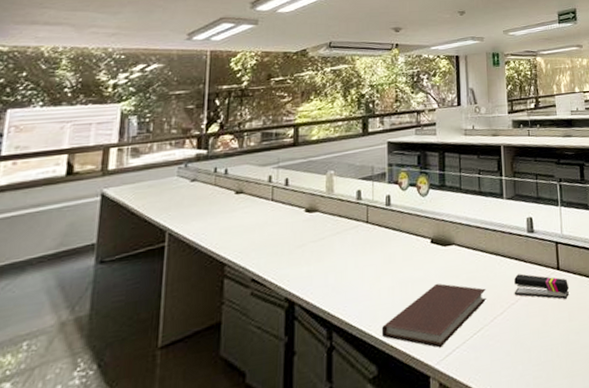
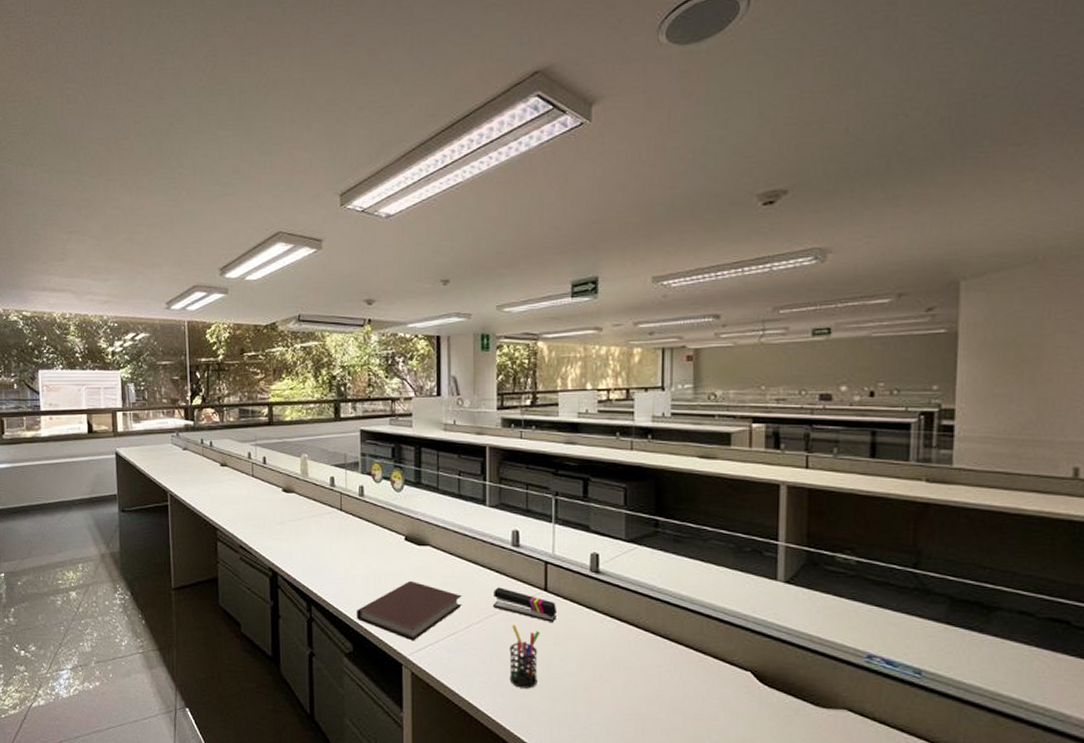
pen holder: none [531,308,558,373] -> present [509,624,540,689]

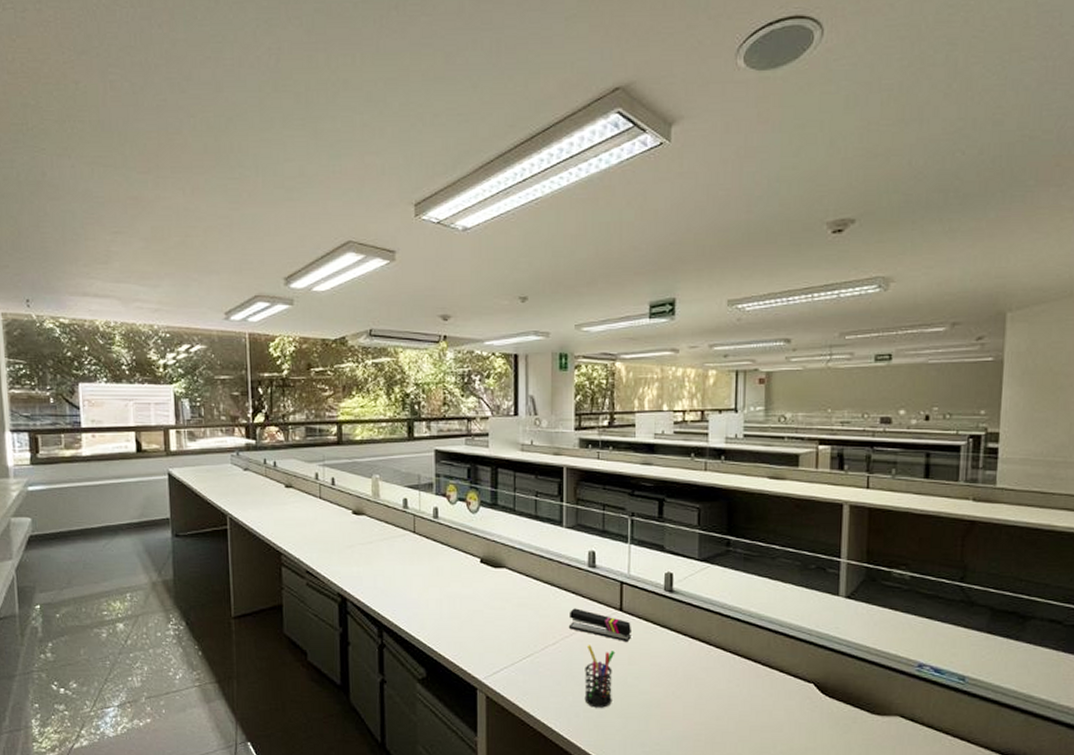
notebook: present [356,580,462,641] -> none [429,603,538,665]

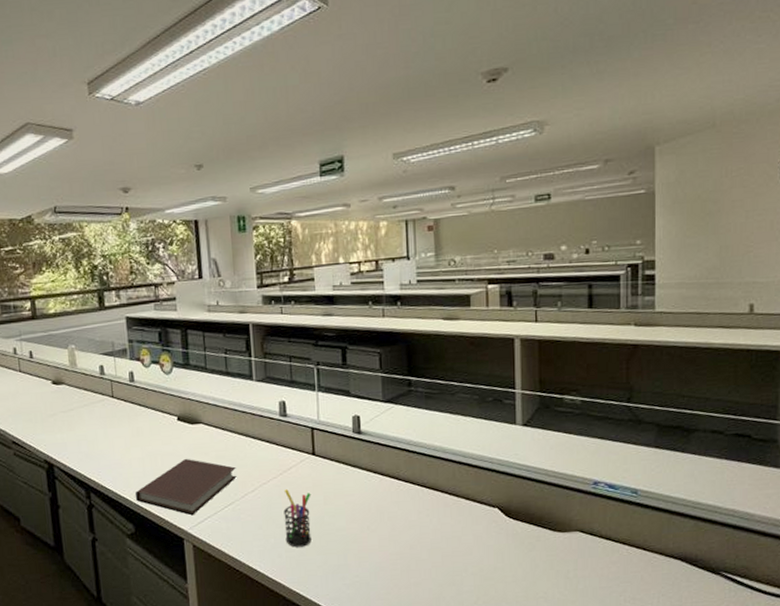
notebook: none [429,603,538,665] -> present [135,458,237,516]
stapler: present [568,608,633,642] -> none [265,456,326,483]

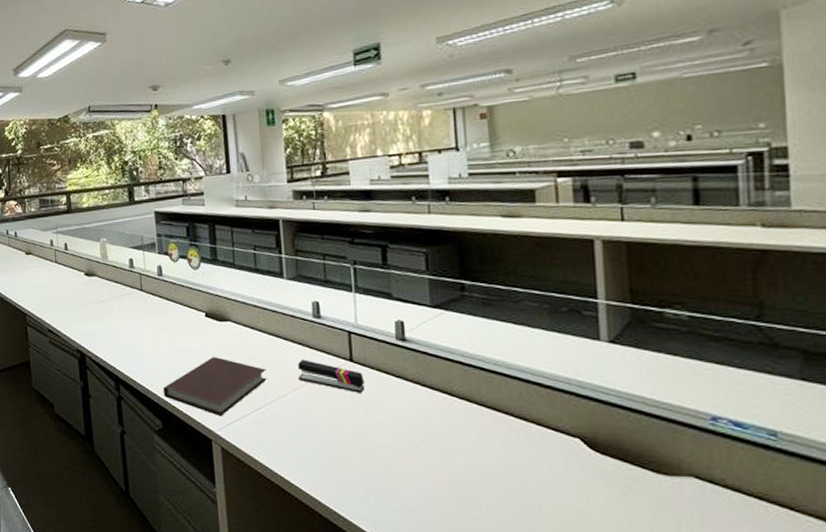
stapler: none [265,456,326,483] -> present [298,359,366,393]
pen holder: present [283,489,312,547] -> none [318,397,350,461]

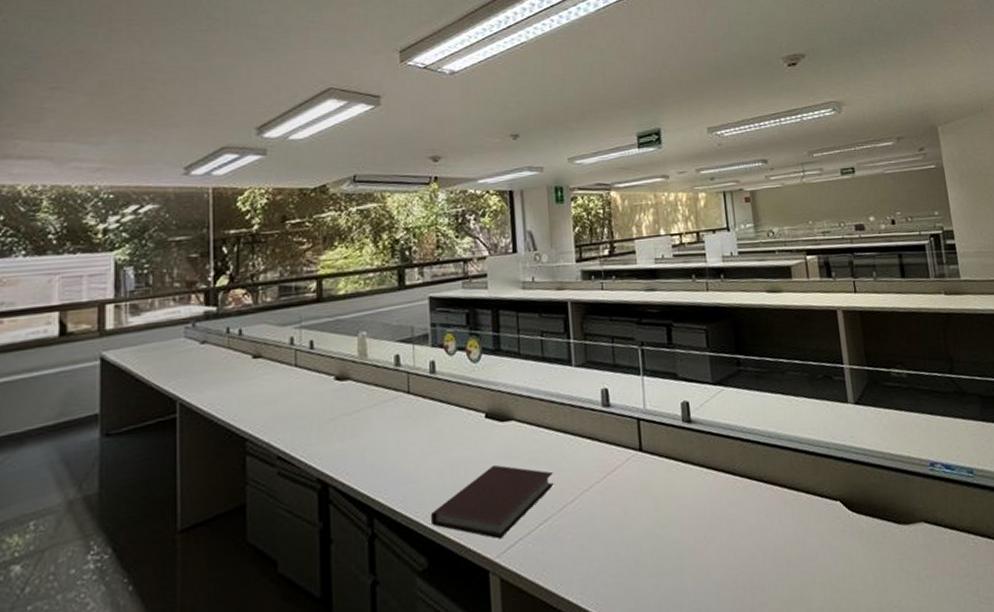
stapler: present [298,359,366,393] -> none [587,455,655,486]

